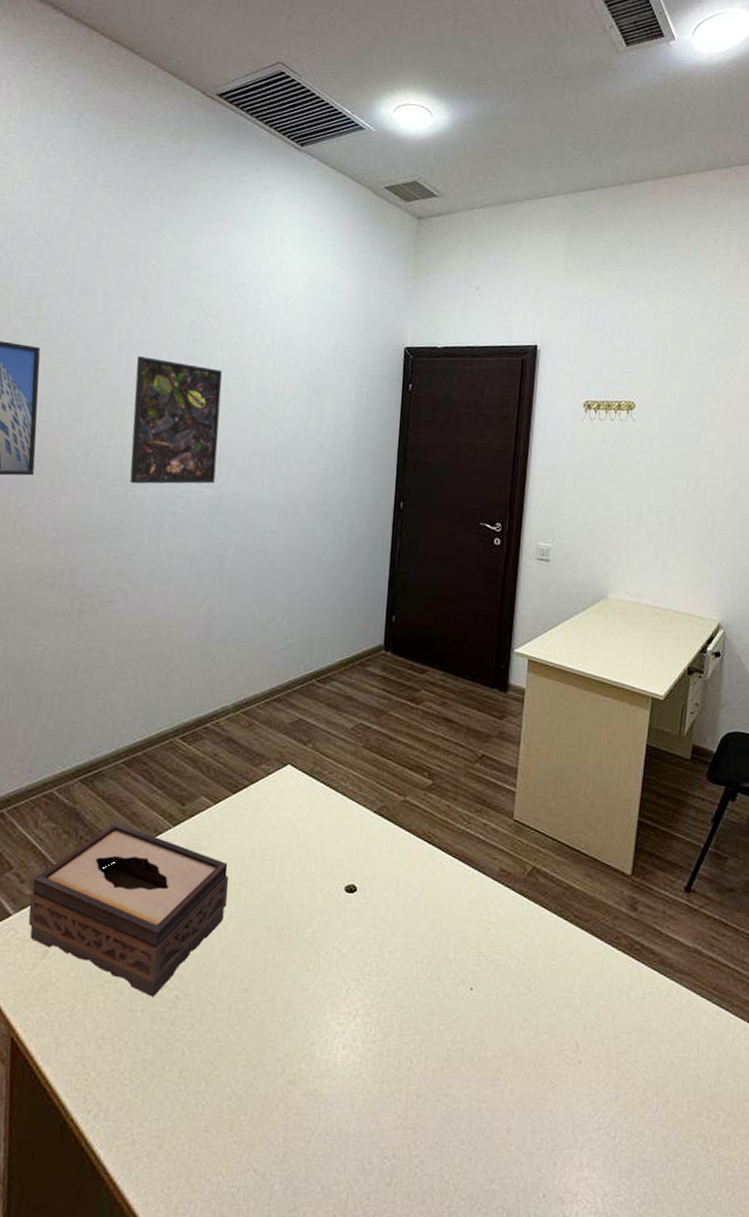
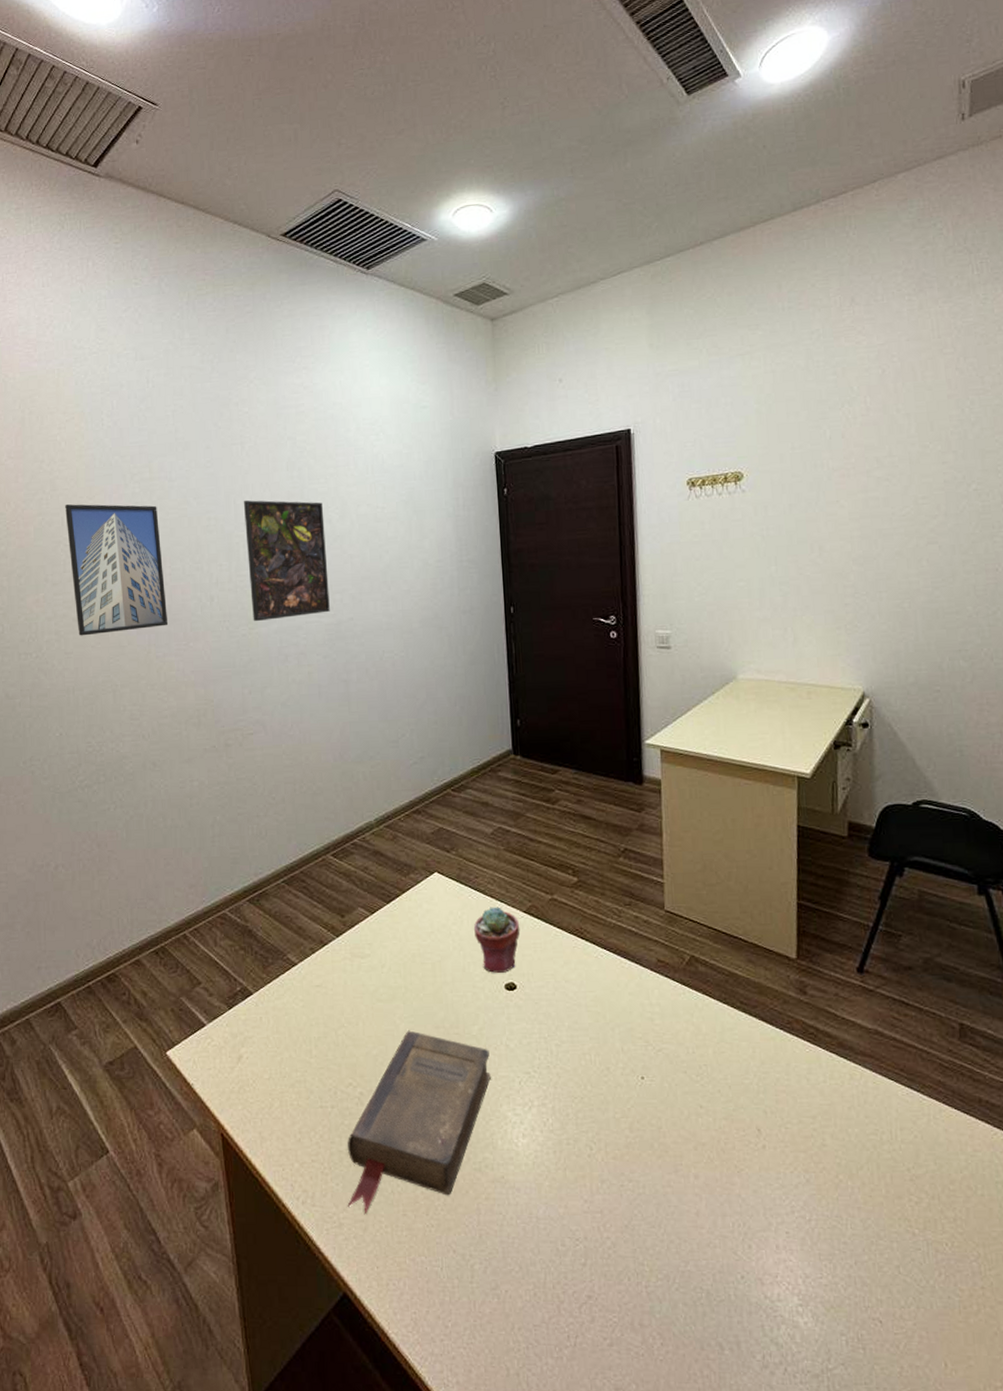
tissue box: present [28,822,229,997] -> none [219,936,396,1094]
book: none [144,930,320,1129] -> present [347,1030,491,1214]
potted succulent: none [321,804,369,874] -> present [474,906,520,973]

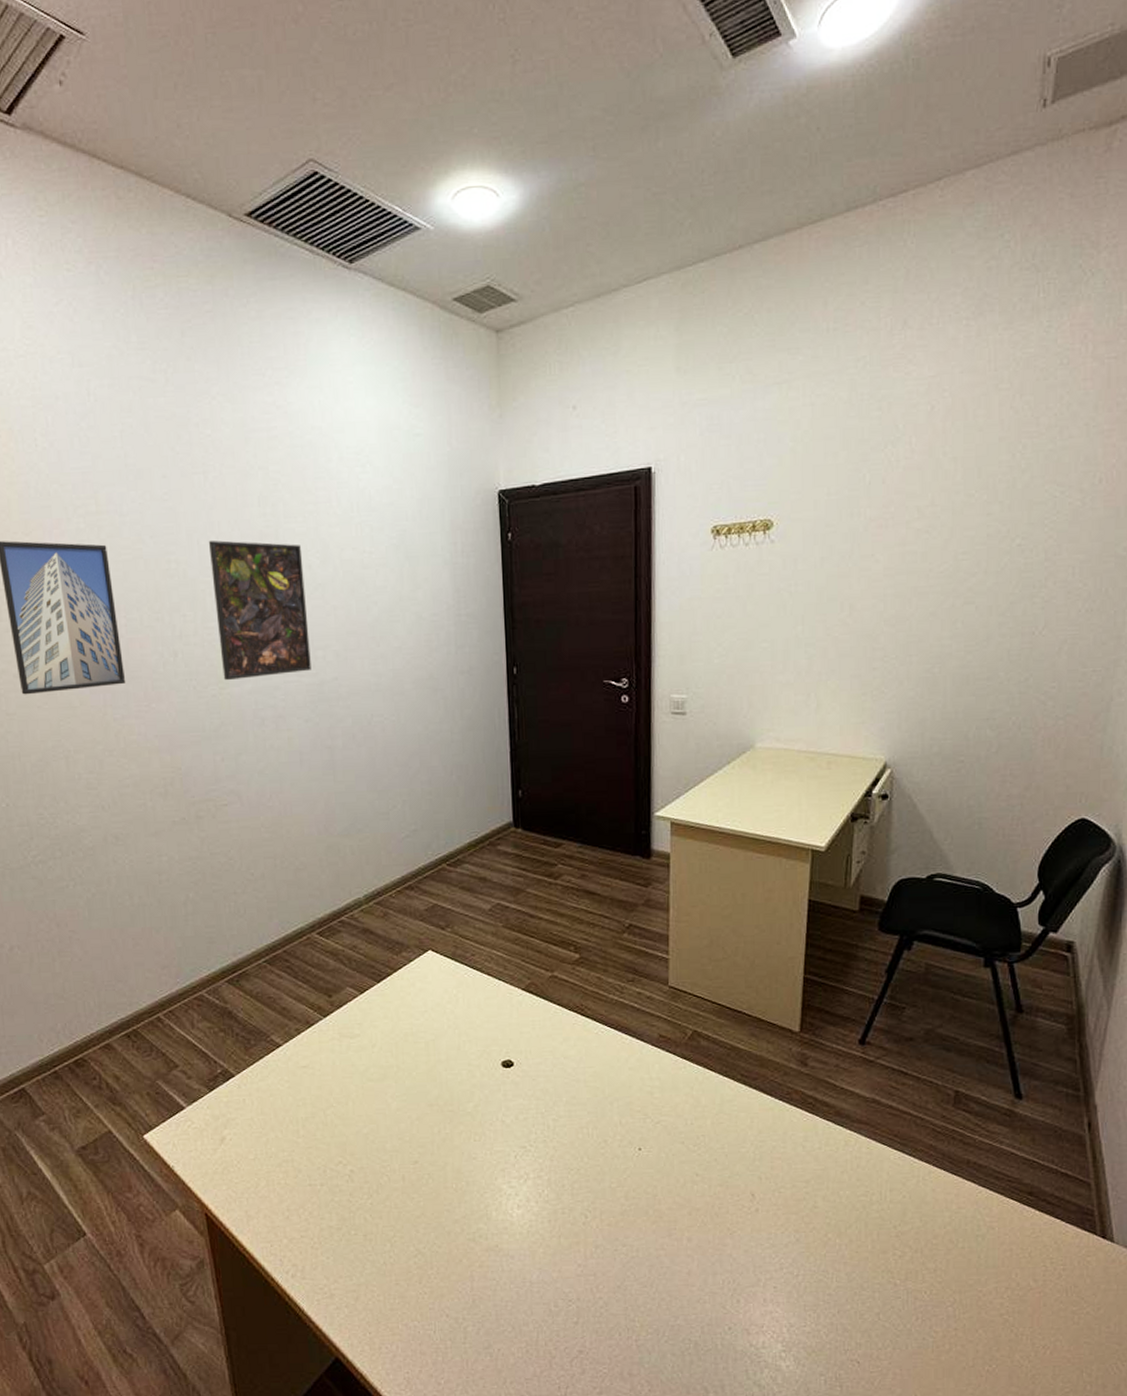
book: present [347,1030,491,1214] -> none [338,1108,486,1284]
potted succulent: present [474,906,520,973] -> none [470,984,519,1051]

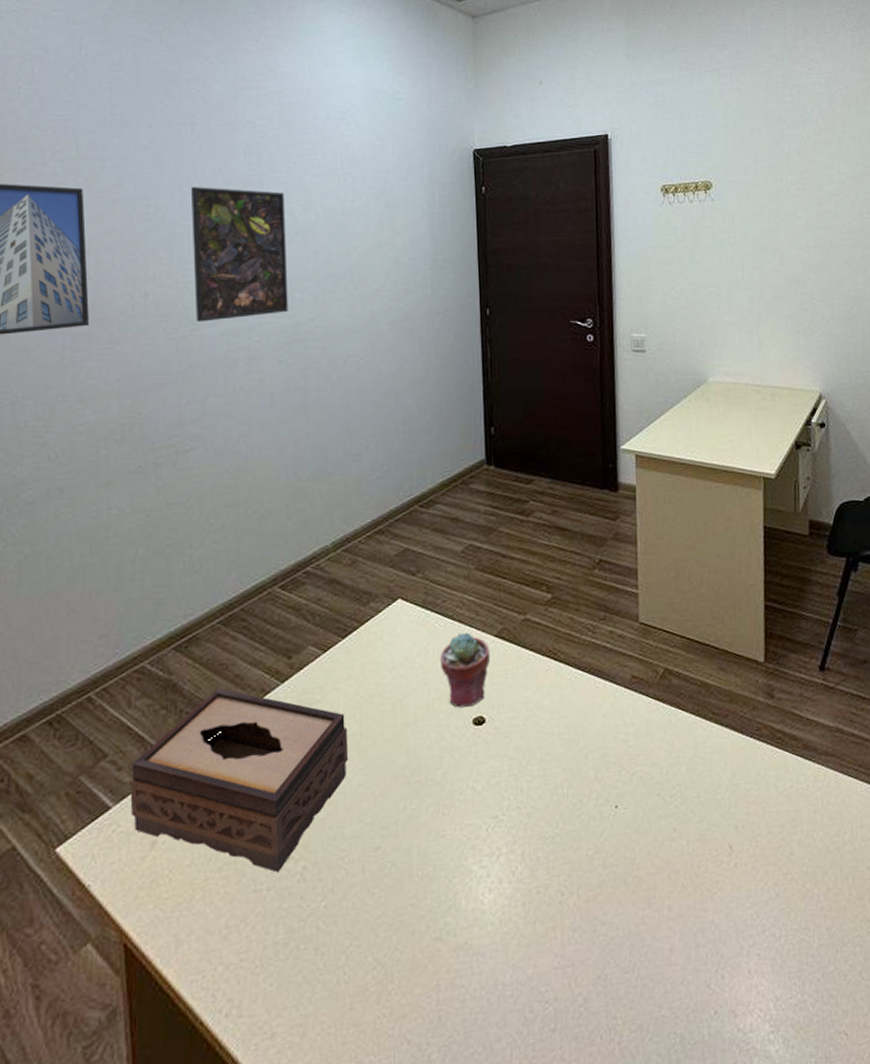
tissue box: none [199,1017,387,1173] -> present [130,687,349,873]
potted succulent: none [470,984,519,1051] -> present [440,632,491,708]

